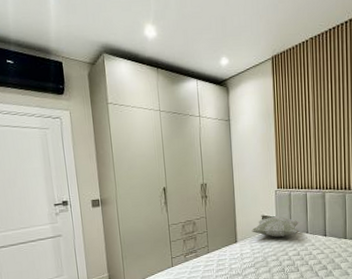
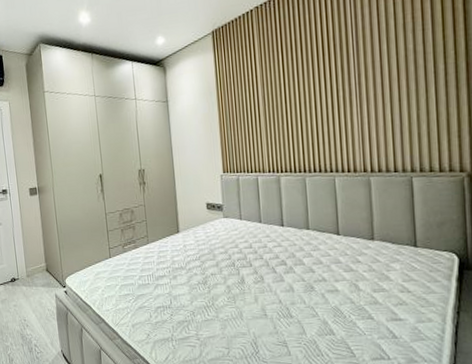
decorative pillow: present [252,216,299,237] -> none [195,203,250,227]

